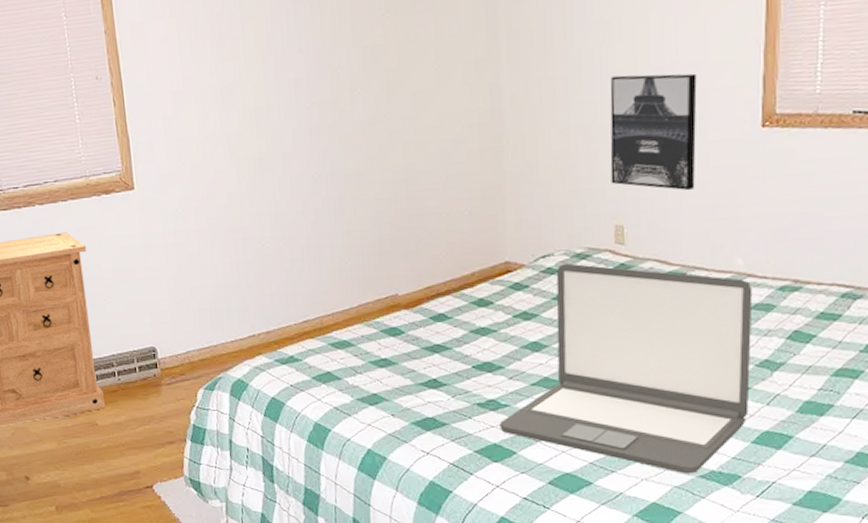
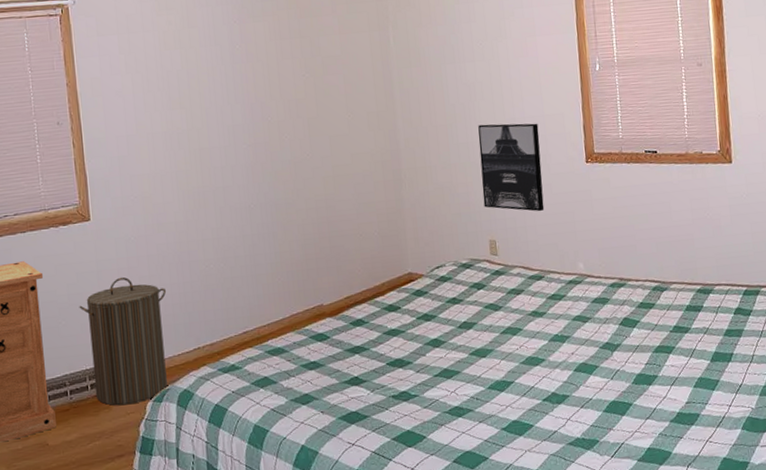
laundry hamper: none [124,253,219,391] -> present [79,277,167,406]
laptop: present [499,263,753,474] -> none [411,272,599,443]

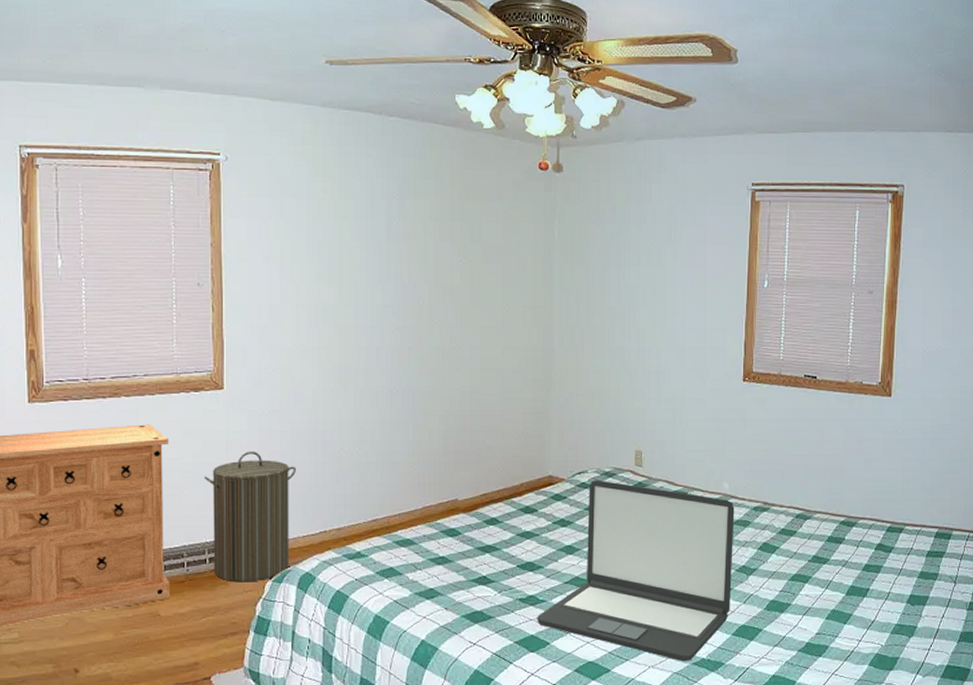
laptop: none [411,272,599,443] -> present [537,480,735,662]
wall art: present [478,123,545,212] -> none [634,331,698,427]

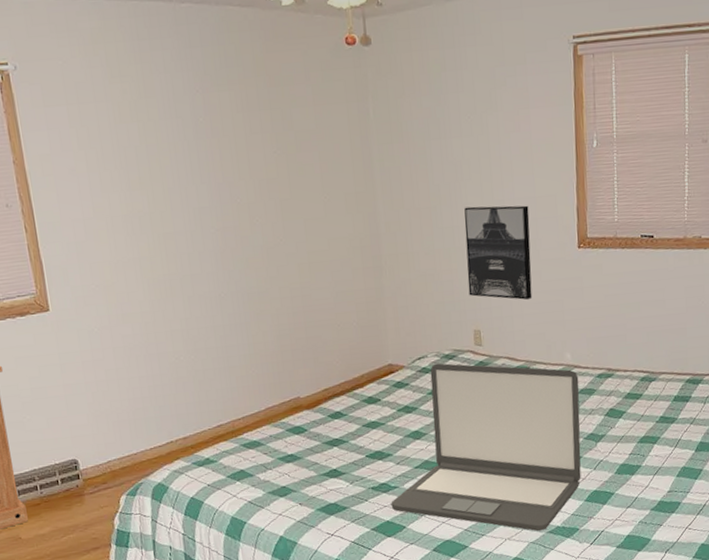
laundry hamper: present [204,451,297,583] -> none [43,370,141,500]
wall art: none [634,331,698,427] -> present [464,205,533,301]

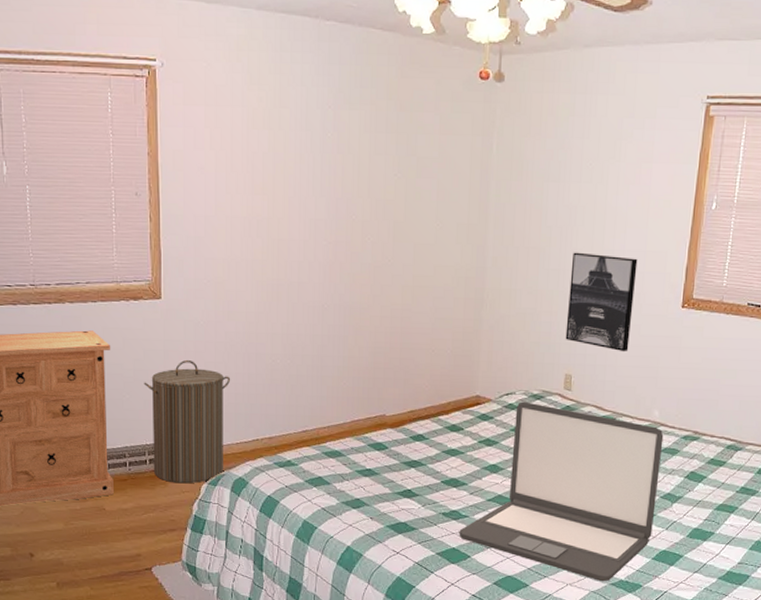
laundry hamper: none [43,370,141,500] -> present [143,359,231,484]

